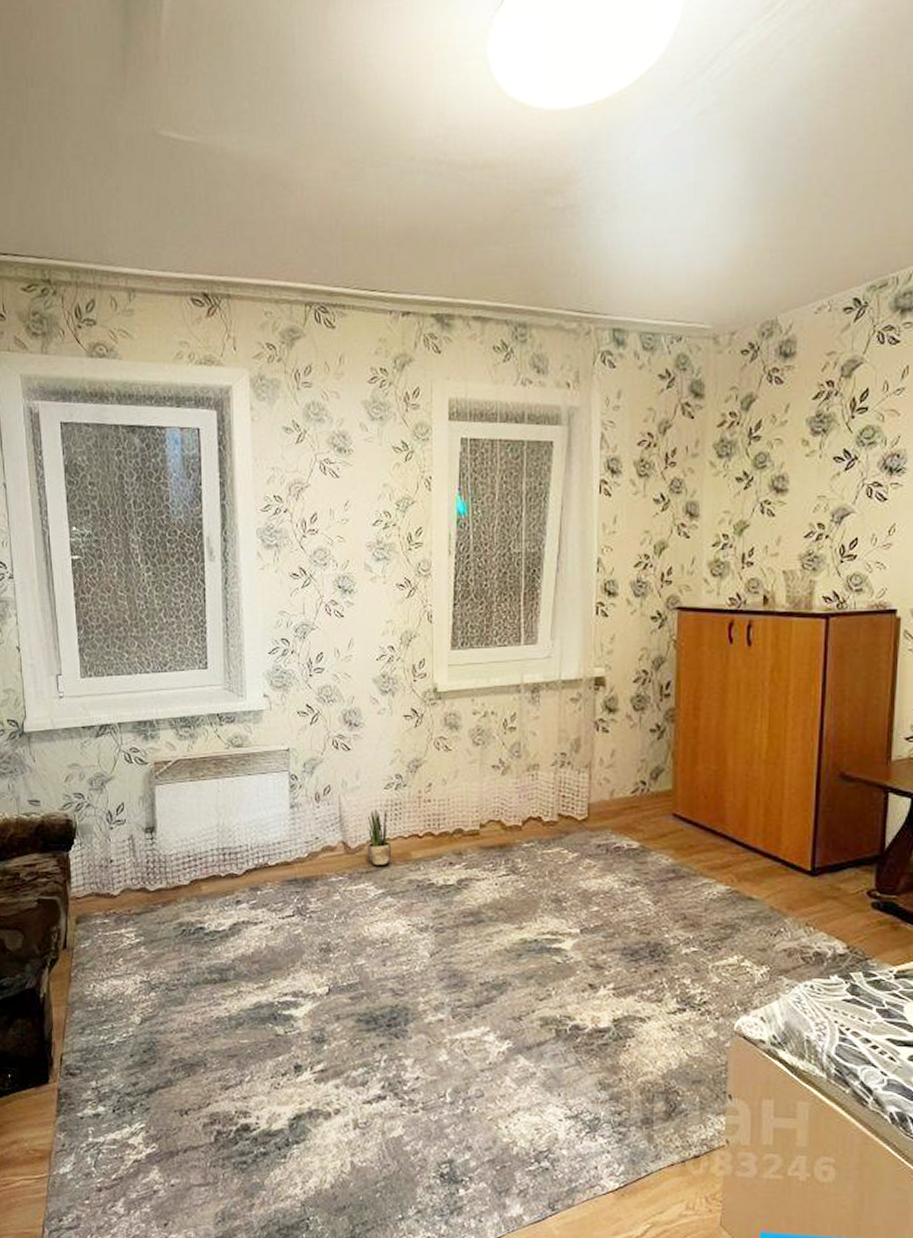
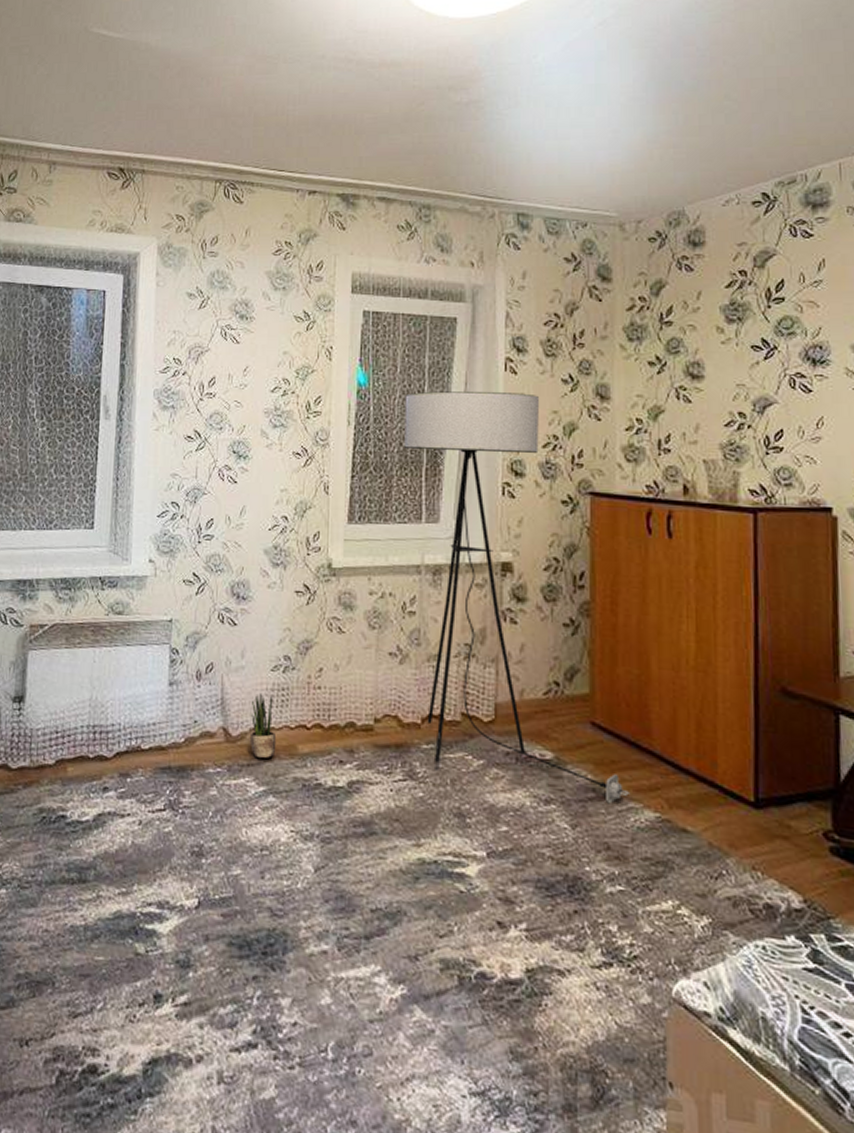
floor lamp: none [503,514,705,882] -> present [404,391,631,804]

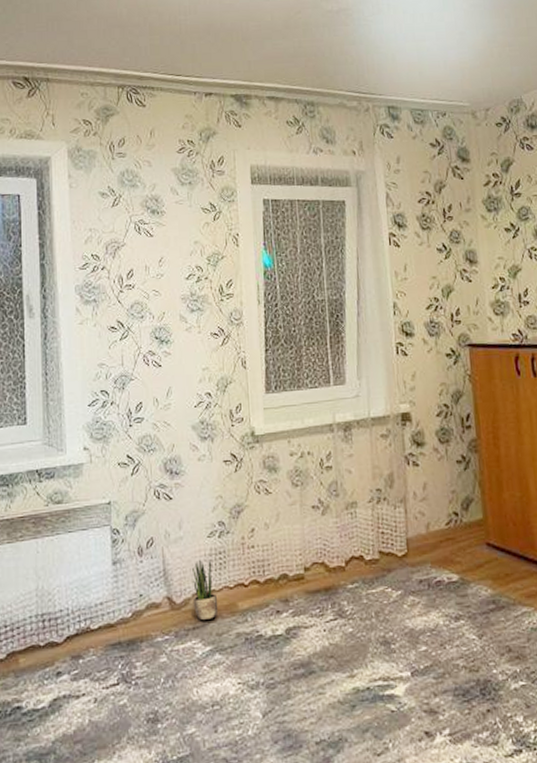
floor lamp: present [404,391,631,804] -> none [306,263,523,612]

